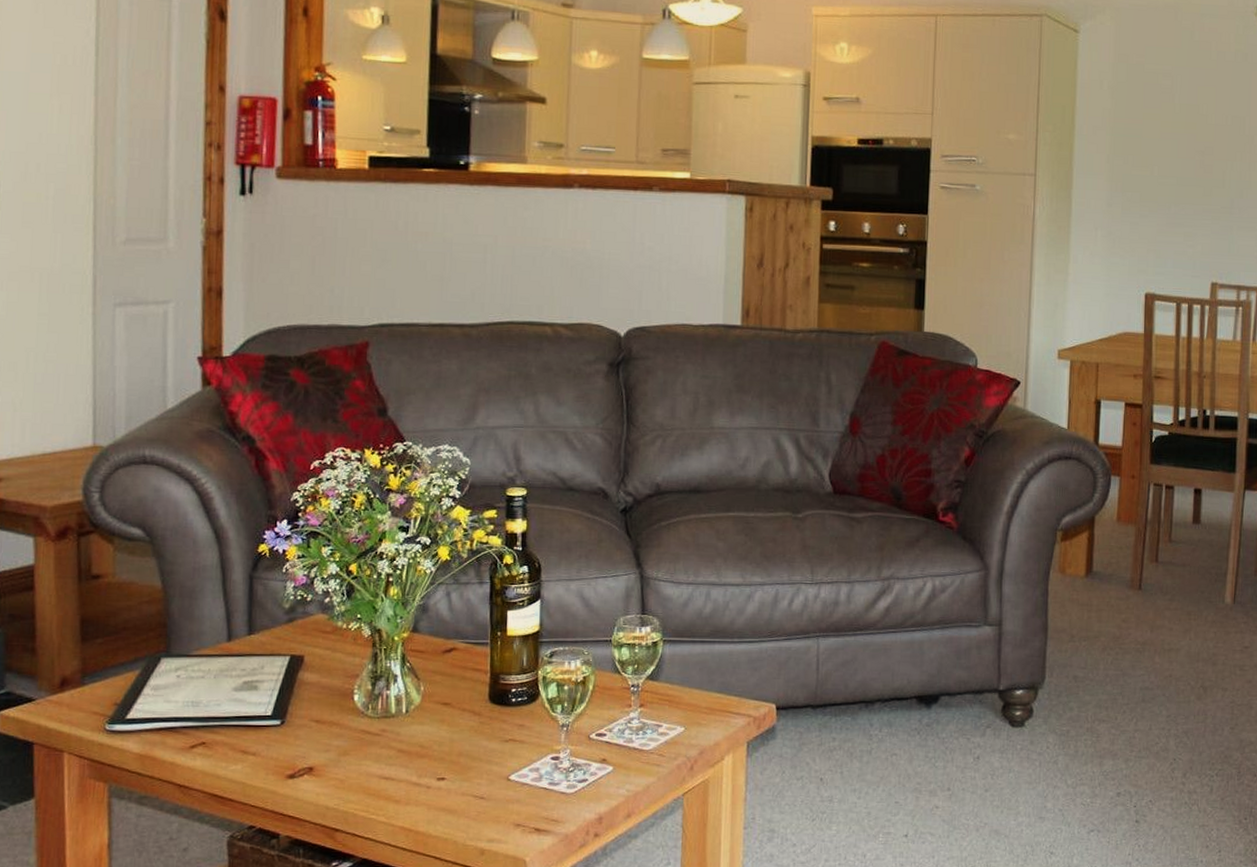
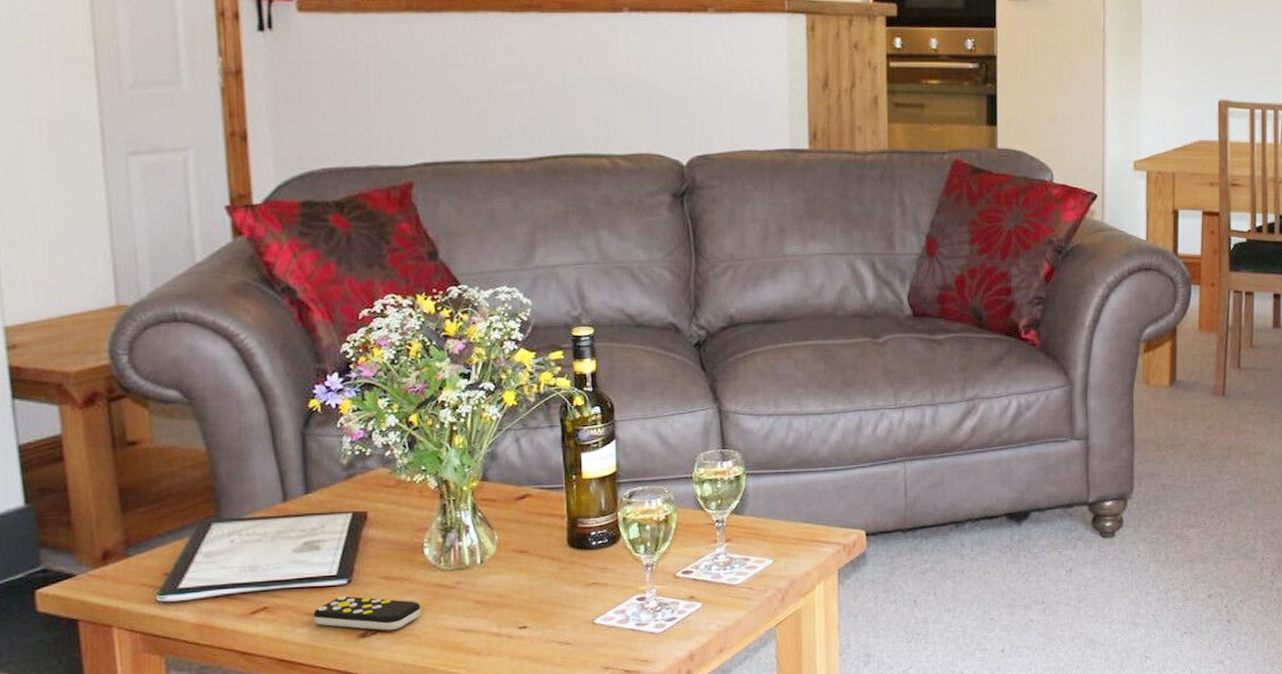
remote control: none [246,736,347,774] -> present [313,595,421,631]

